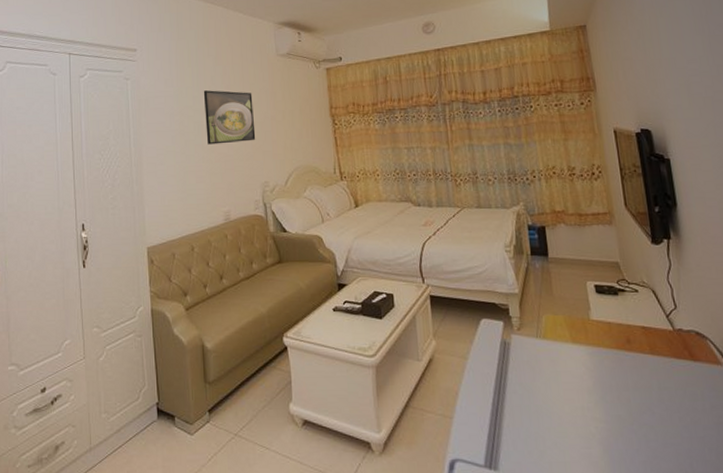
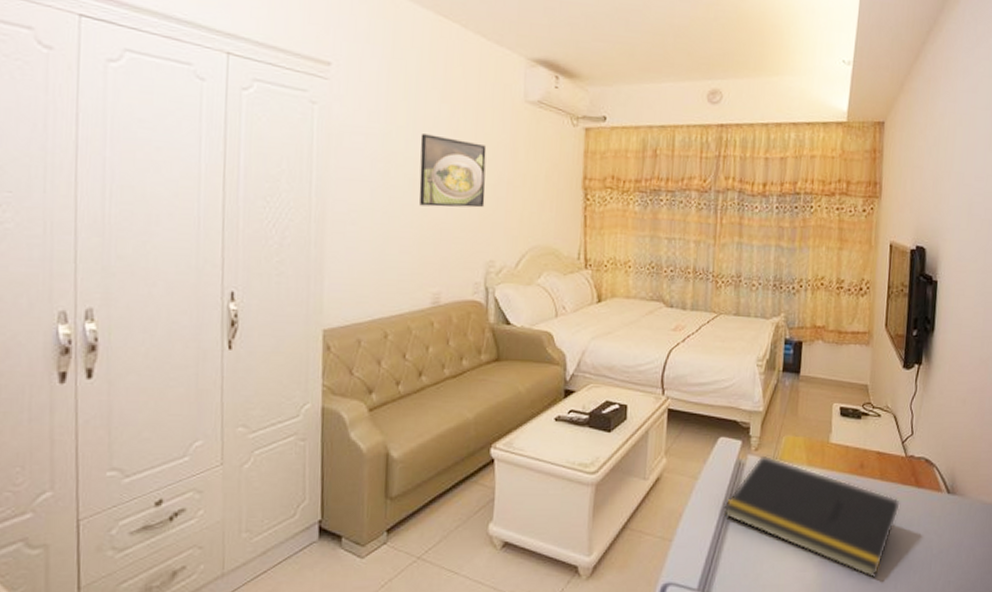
notepad: none [496,334,679,456] -> present [723,455,900,578]

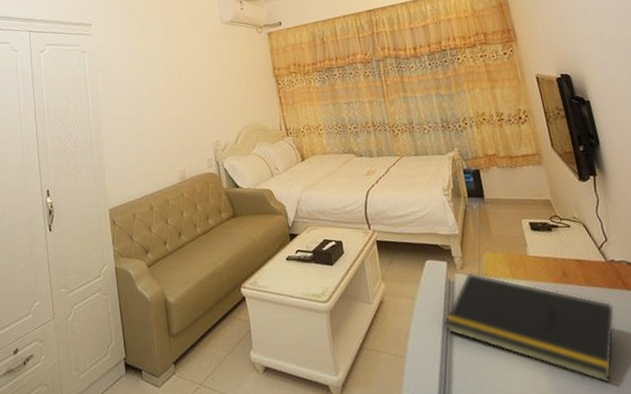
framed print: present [419,134,487,208] -> none [155,58,206,109]

